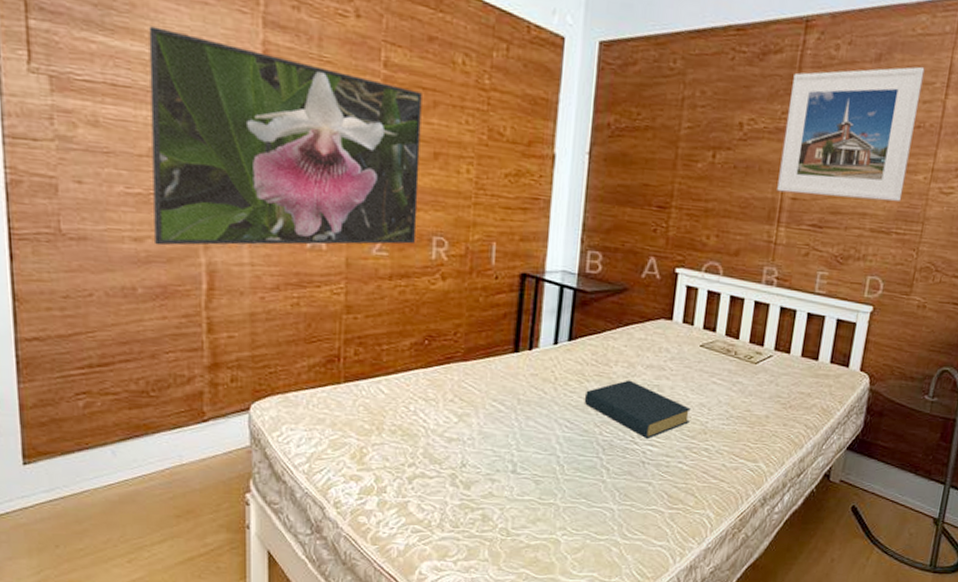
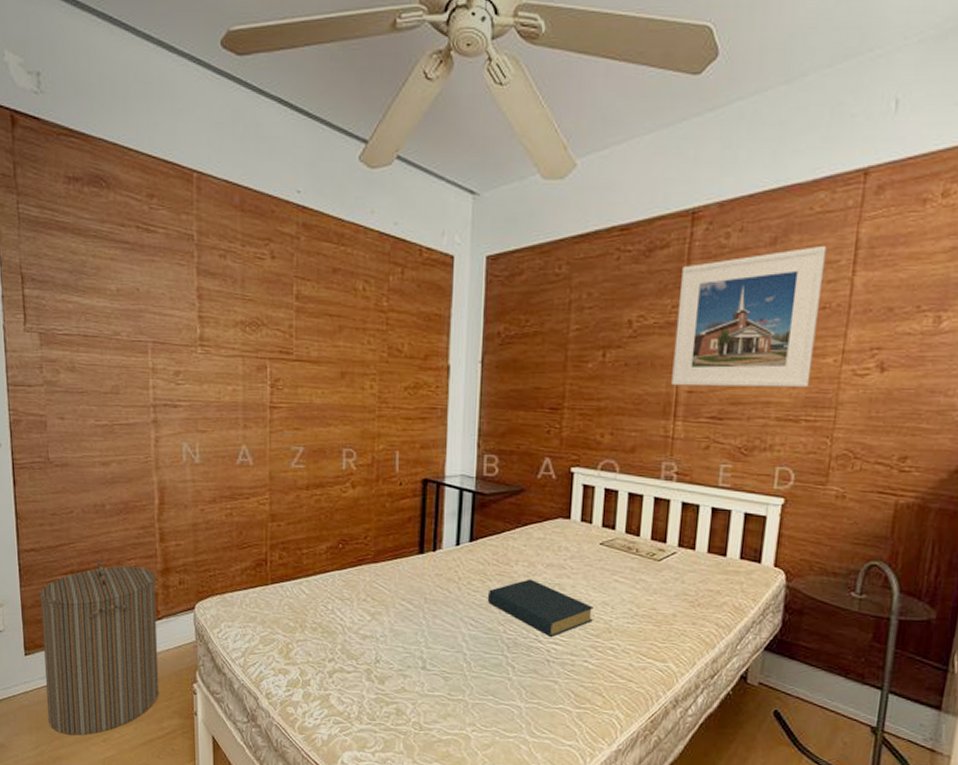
laundry hamper: none [45,353,203,557] -> present [39,561,159,736]
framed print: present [149,26,422,246] -> none [110,285,329,468]

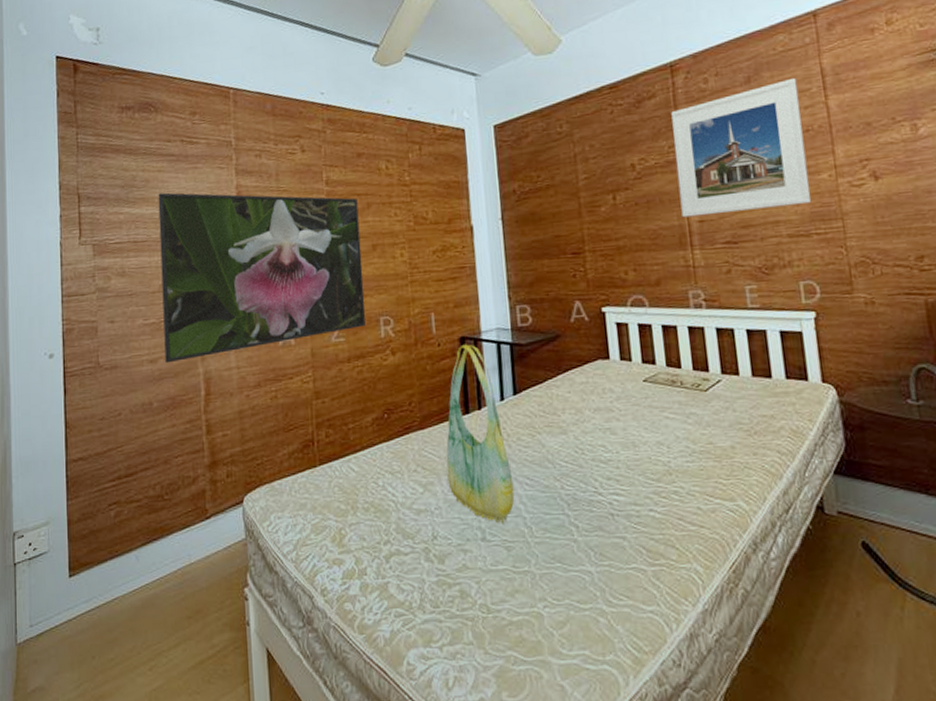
laundry hamper: present [39,561,159,736] -> none [86,462,209,666]
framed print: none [110,285,329,468] -> present [158,192,366,364]
tote bag: none [395,486,459,657] -> present [446,344,515,524]
hardback book: present [487,579,594,637] -> none [539,426,651,487]

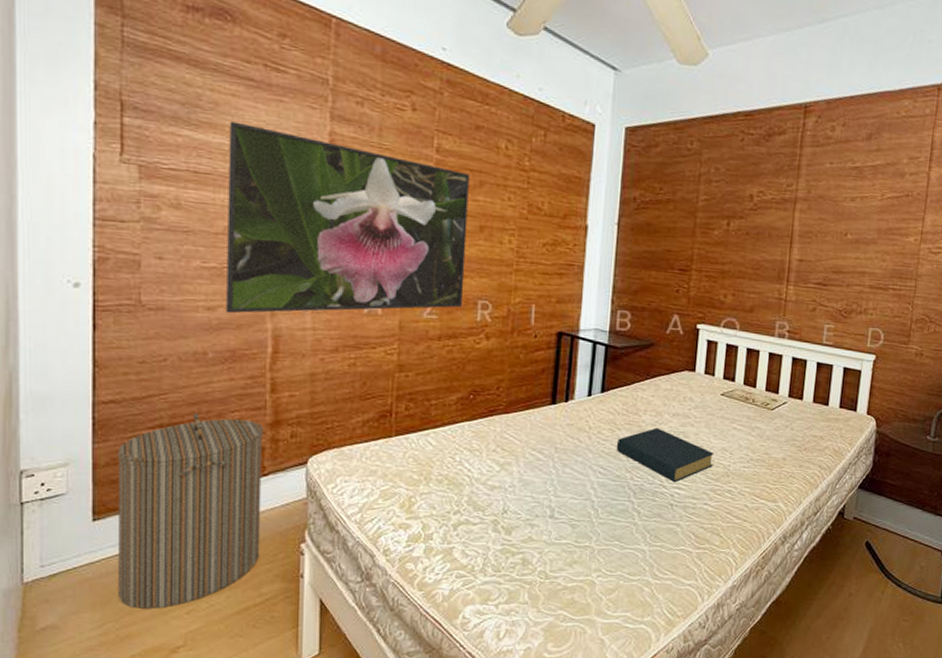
laundry hamper: none [86,462,209,666] -> present [117,413,264,609]
tote bag: present [446,344,515,524] -> none [525,339,588,505]
hardback book: none [539,426,651,487] -> present [616,427,714,482]
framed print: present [671,77,812,218] -> none [785,143,910,261]

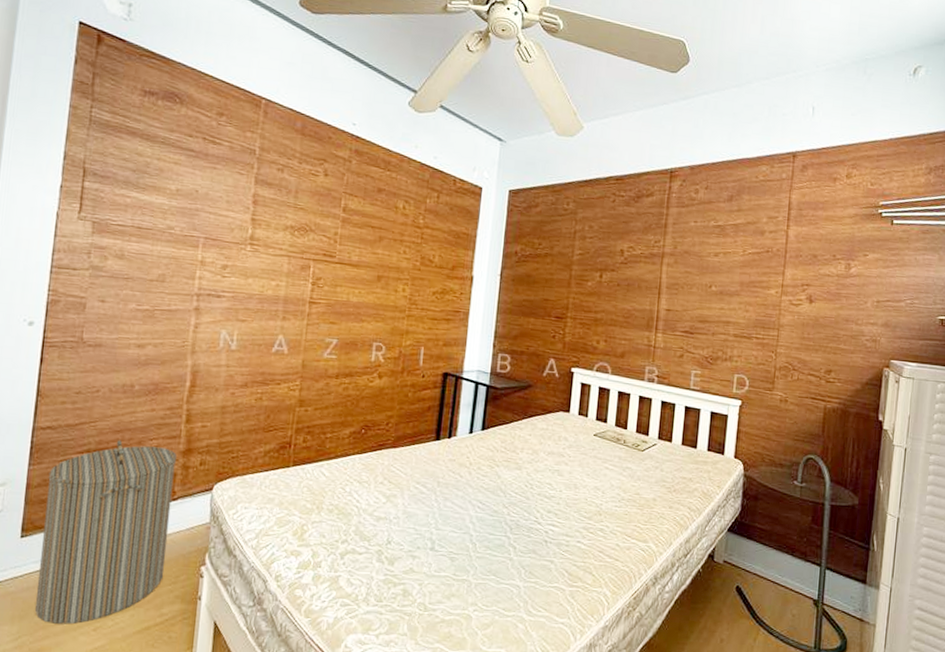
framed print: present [226,121,470,314] -> none [154,185,371,351]
hardback book: present [616,427,714,482] -> none [494,465,587,519]

